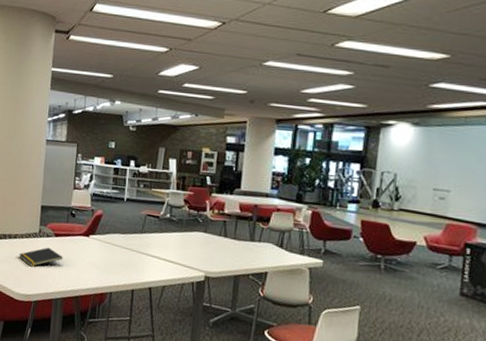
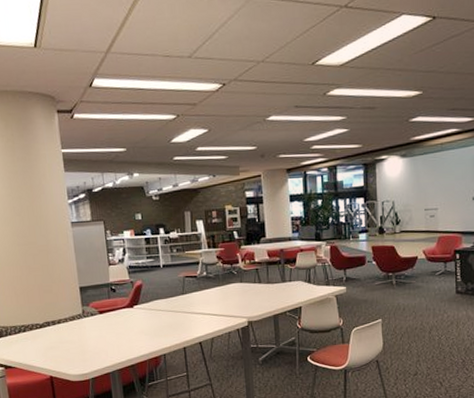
notepad: present [19,247,63,267] -> none [67,325,112,347]

